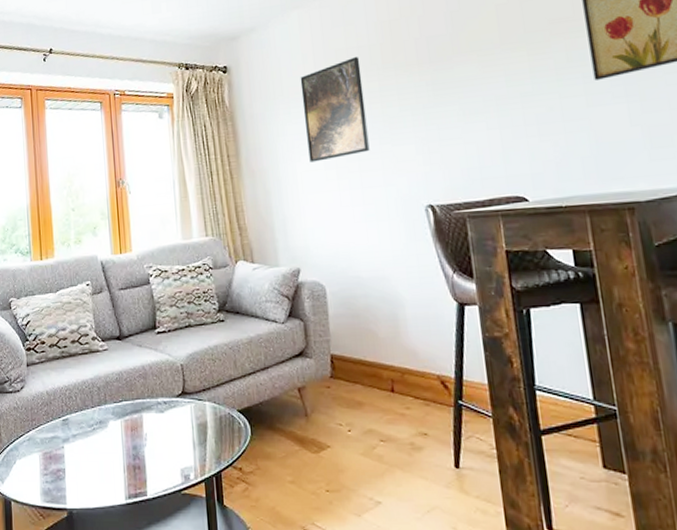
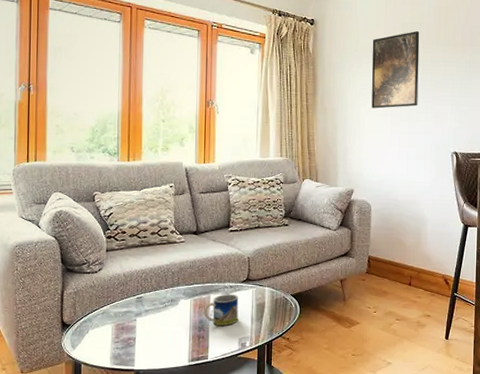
mug: none [136,411,178,452] -> present [203,294,239,325]

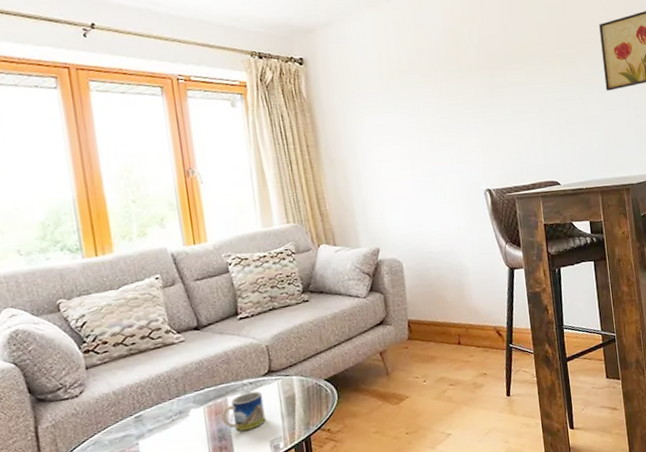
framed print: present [371,31,420,109] -> none [375,58,439,153]

